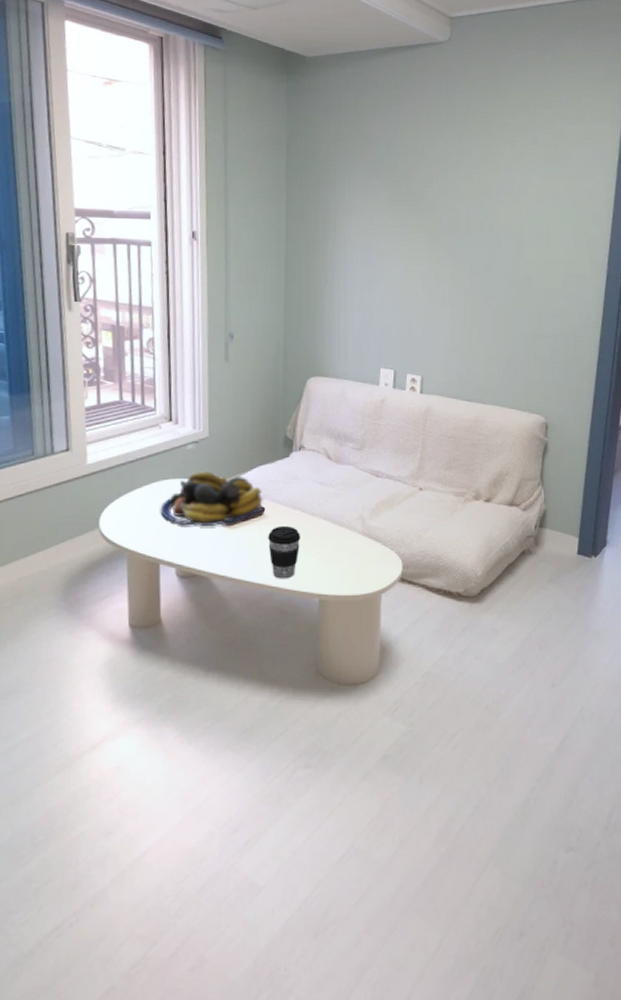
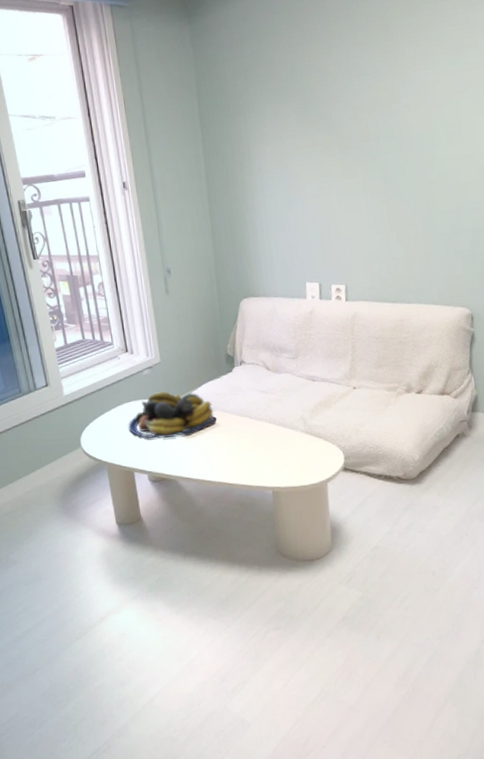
coffee cup: present [268,525,301,579] -> none [222,431,251,477]

